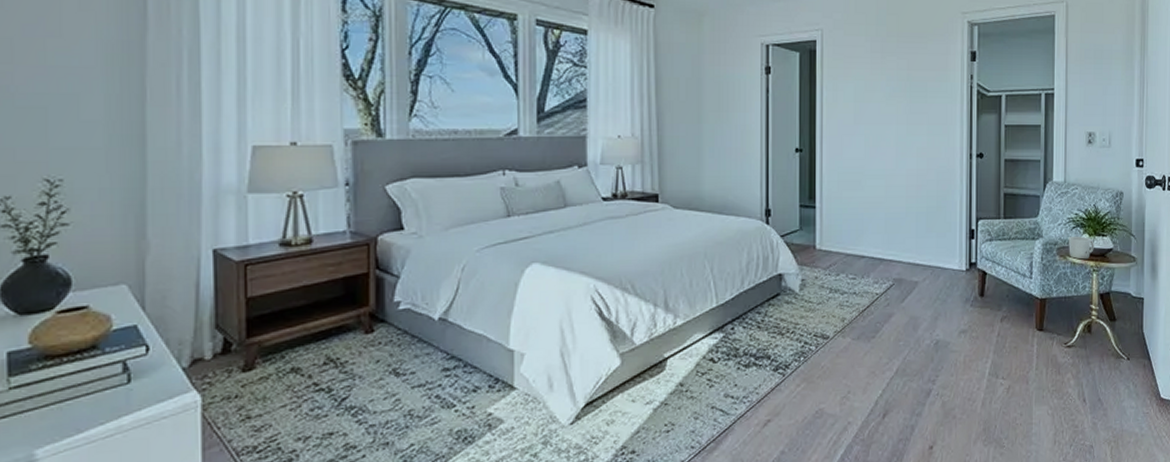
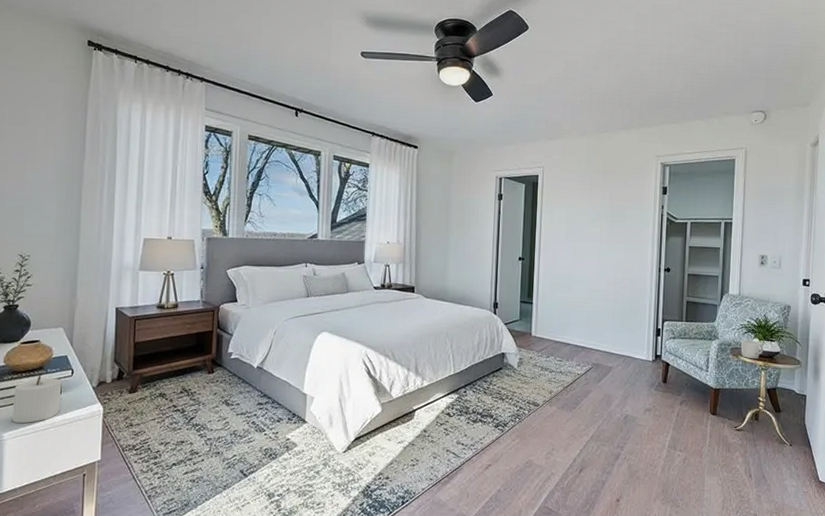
candle: none [48,358,131,433] -> present [12,375,62,424]

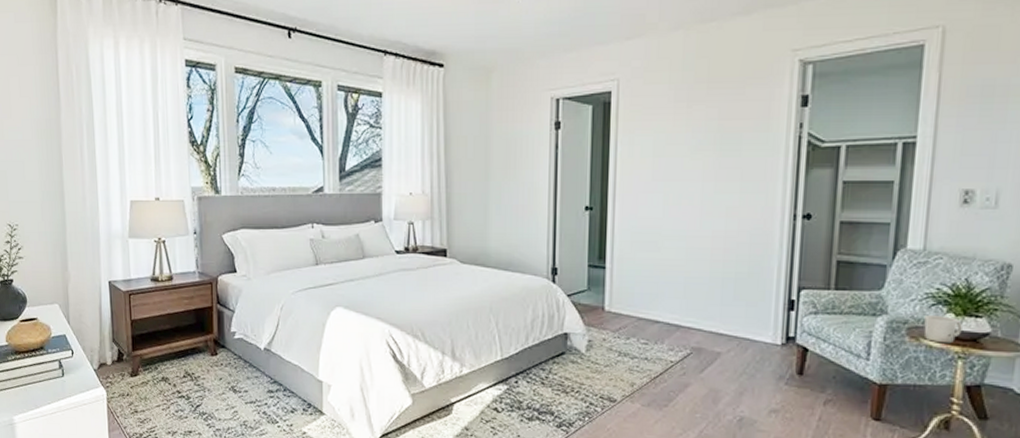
candle: present [12,375,62,424] -> none [19,356,64,407]

